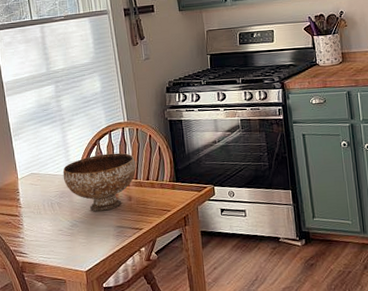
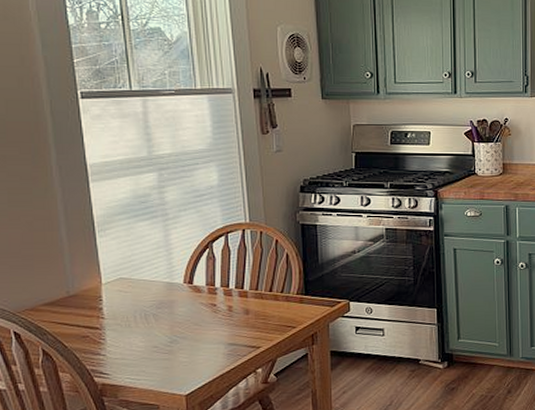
bowl: present [62,152,136,212] -> none [162,258,257,326]

